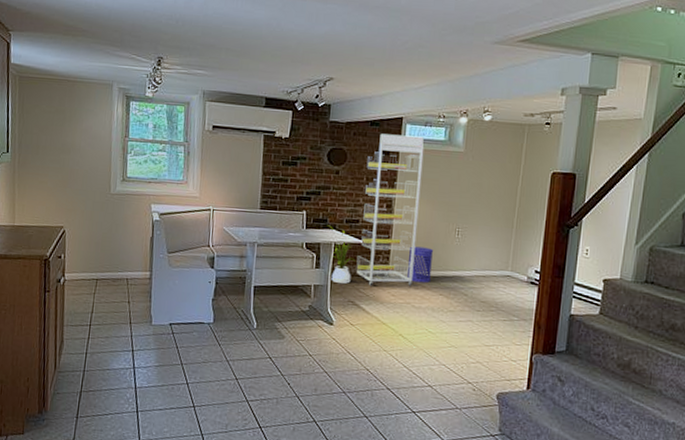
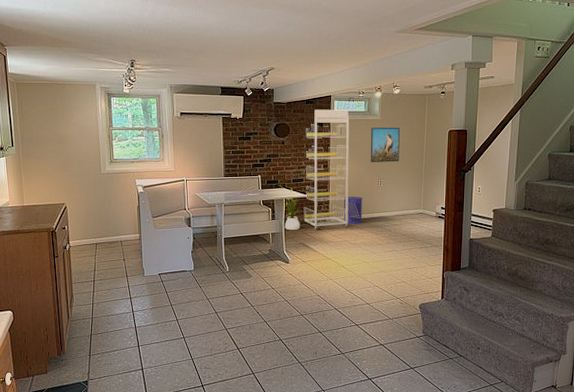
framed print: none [446,162,488,208] -> present [370,128,400,163]

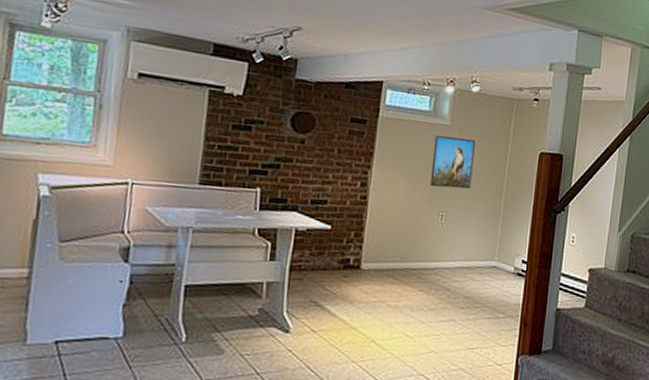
house plant: present [278,185,303,231] -> none [286,206,321,281]
shelving unit: present [303,109,350,230] -> none [321,98,407,282]
waste bin: present [344,196,362,224] -> none [383,233,413,277]

